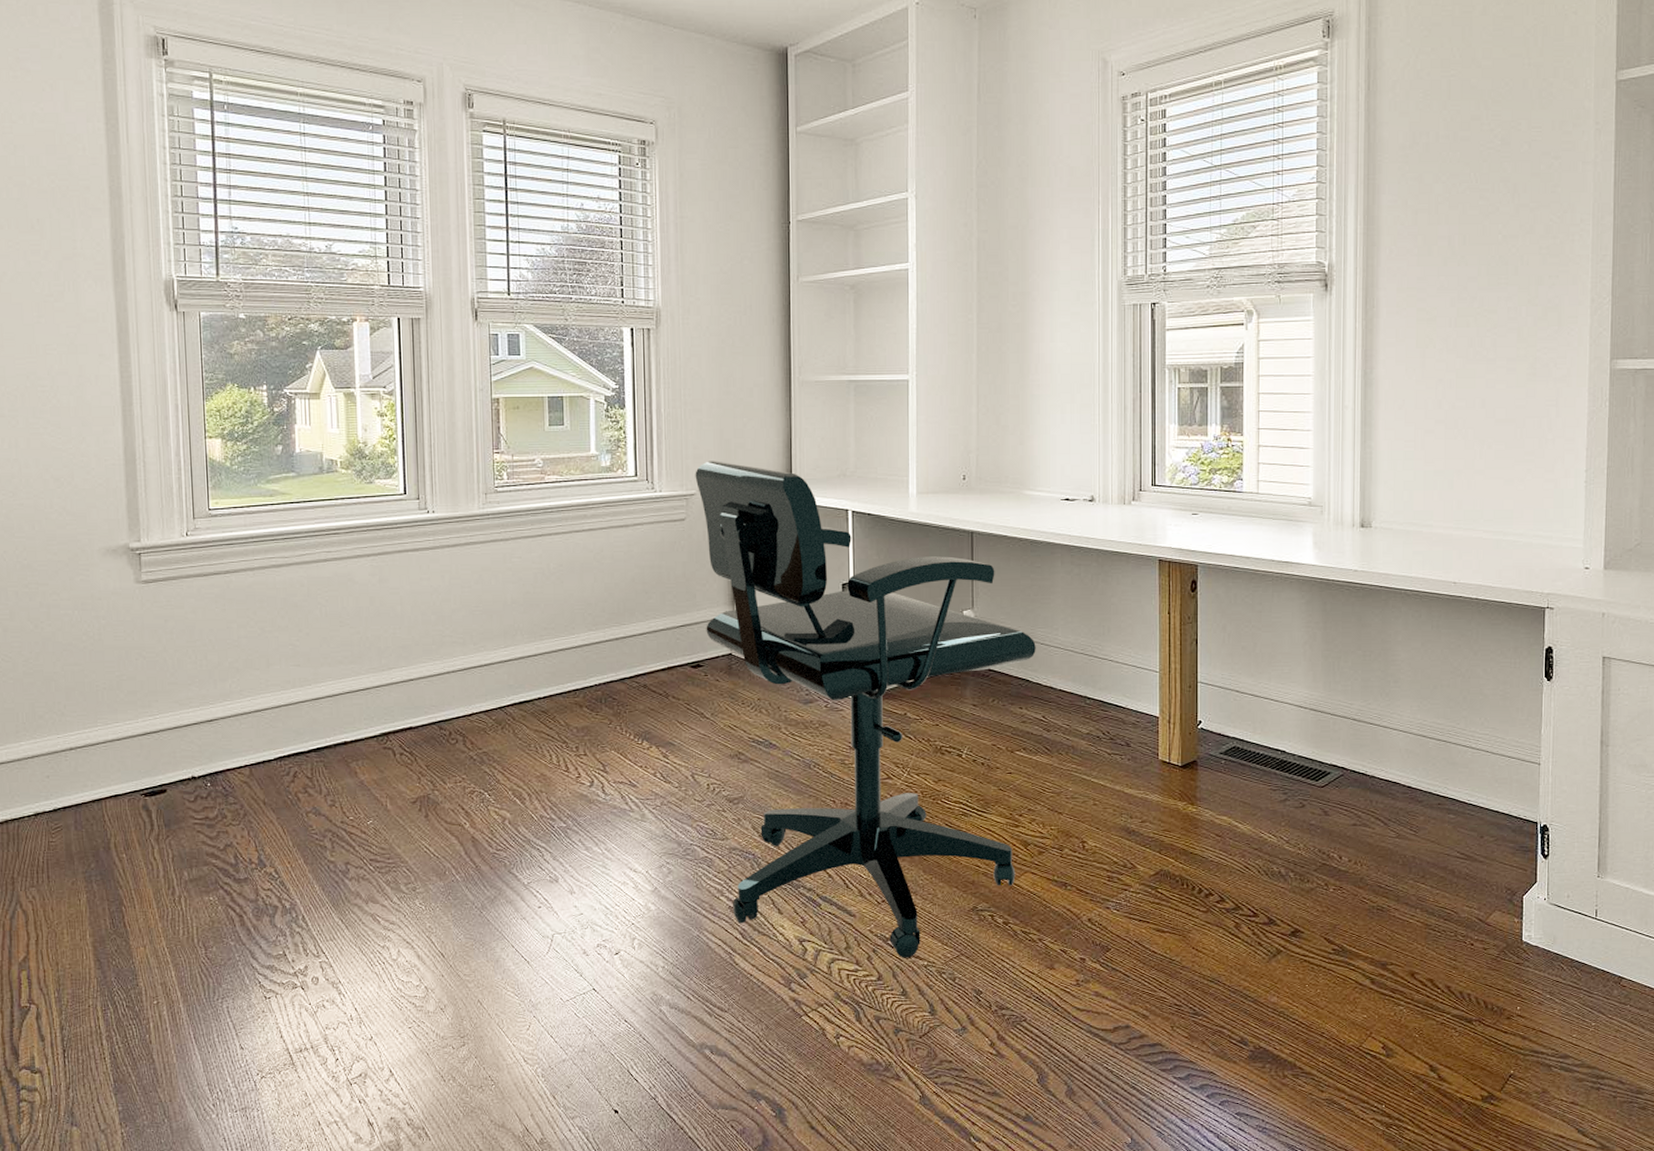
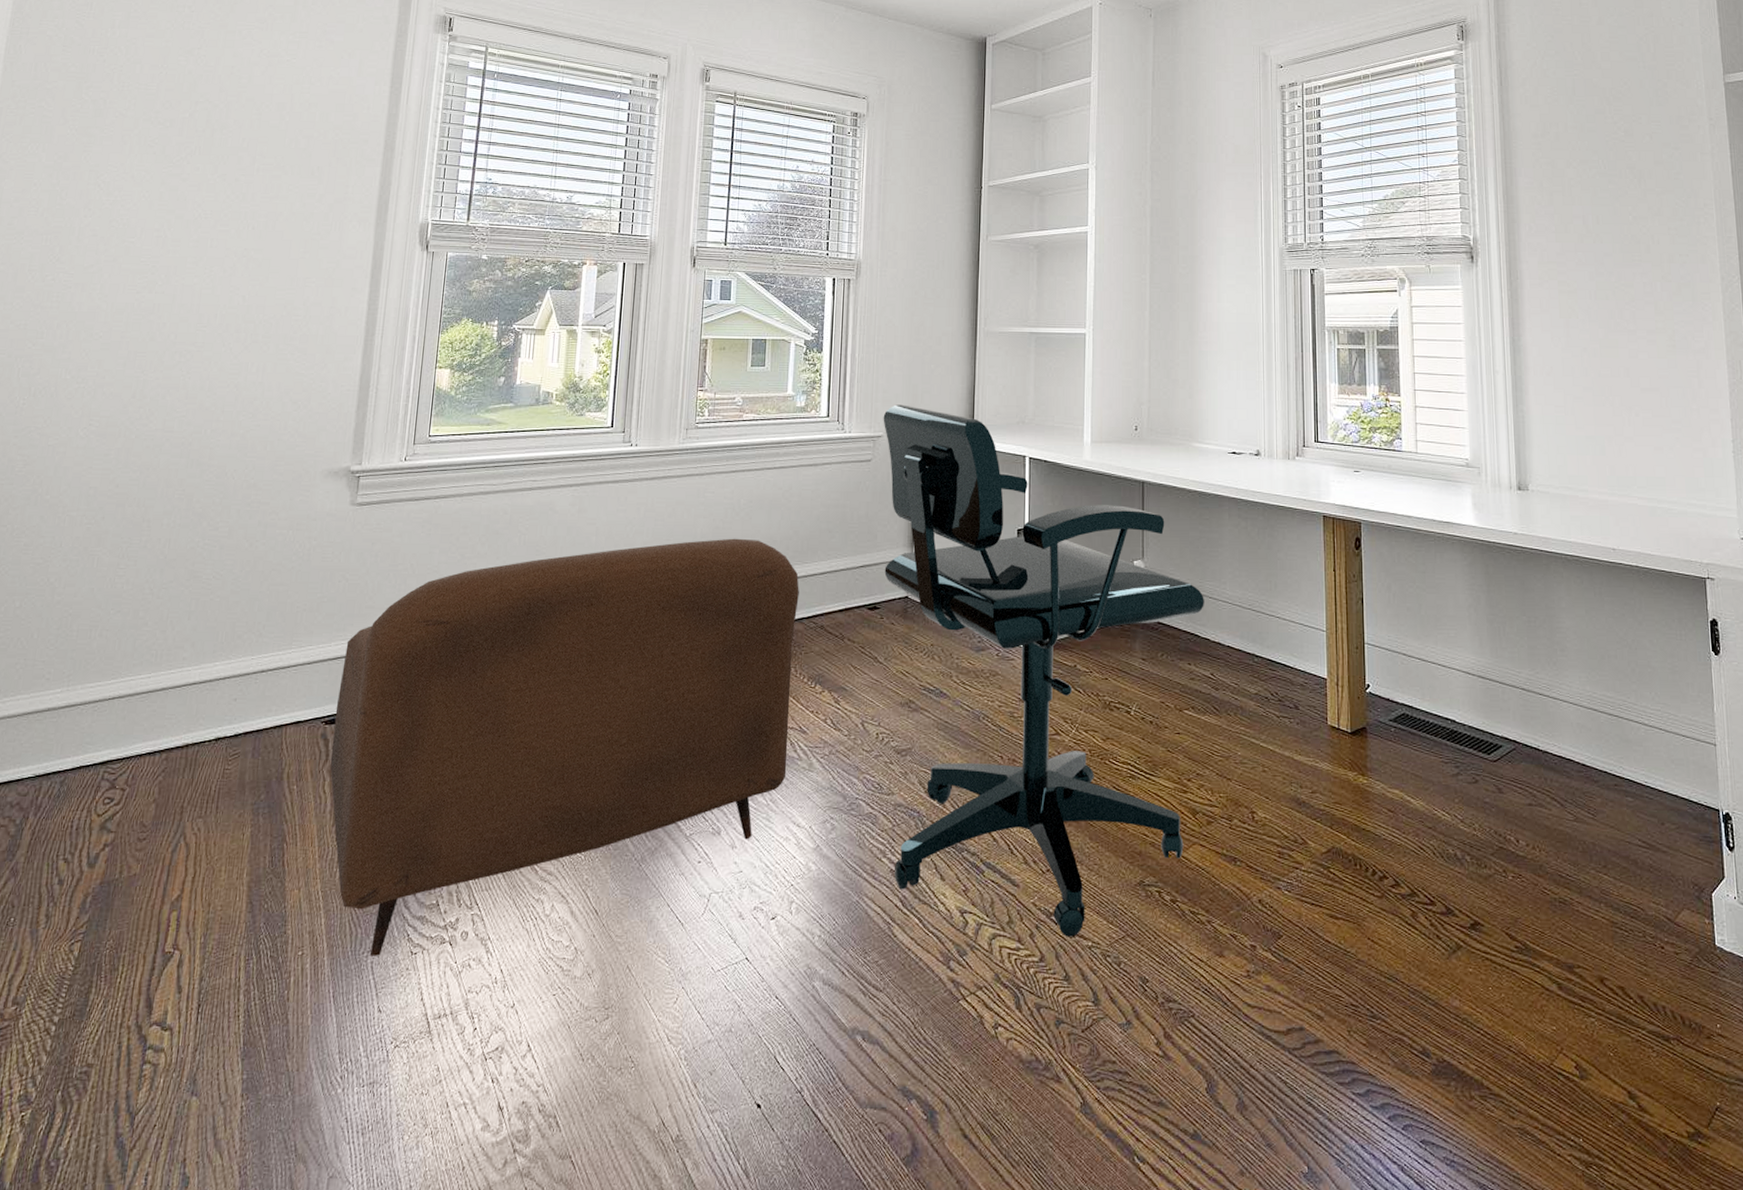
armchair: none [153,602,620,1002] -> present [329,538,799,956]

